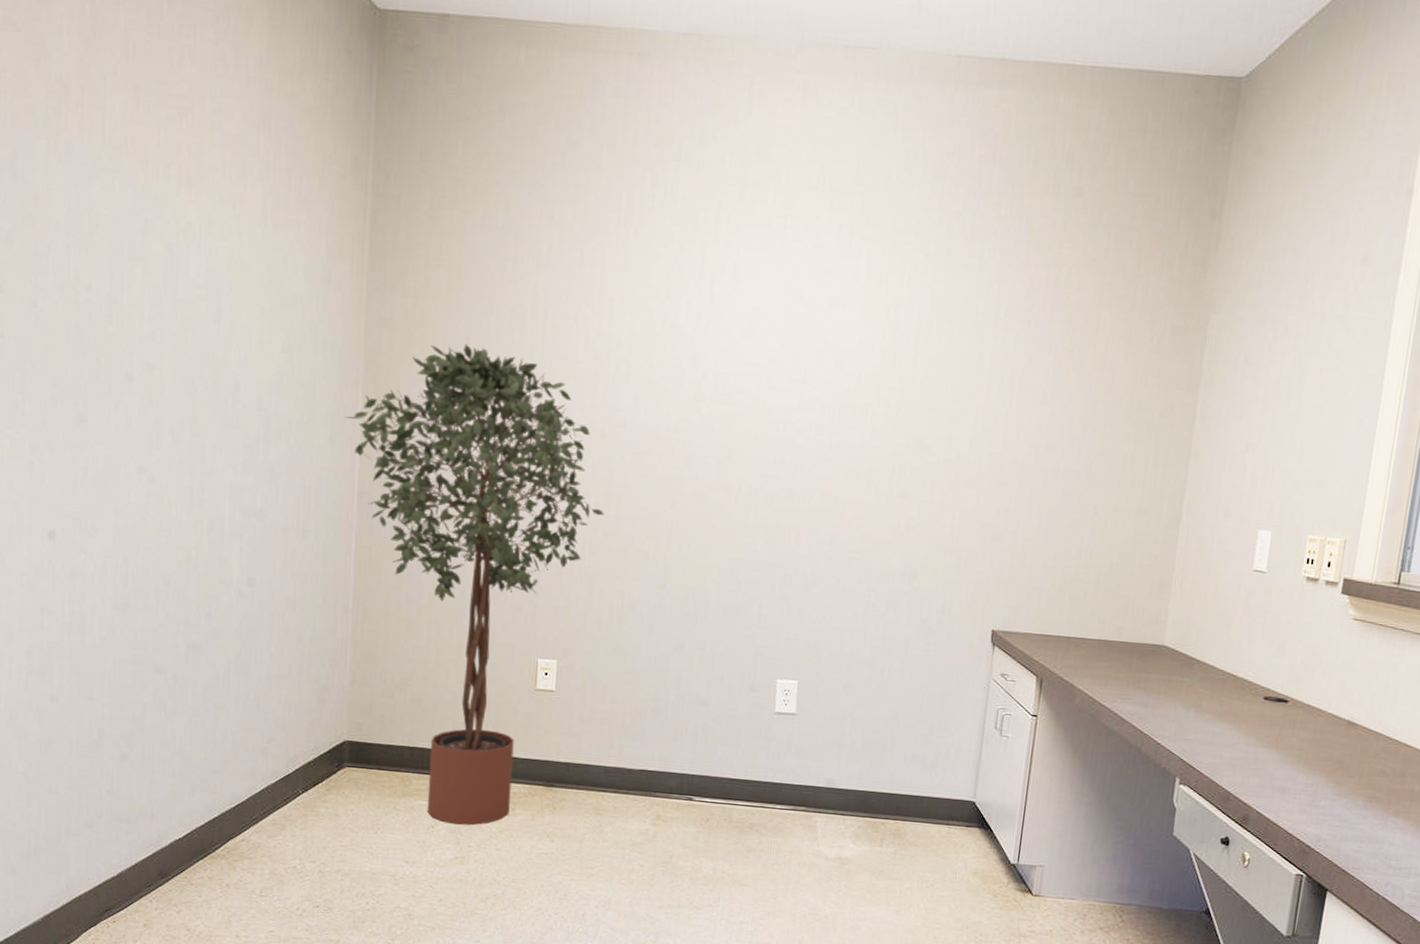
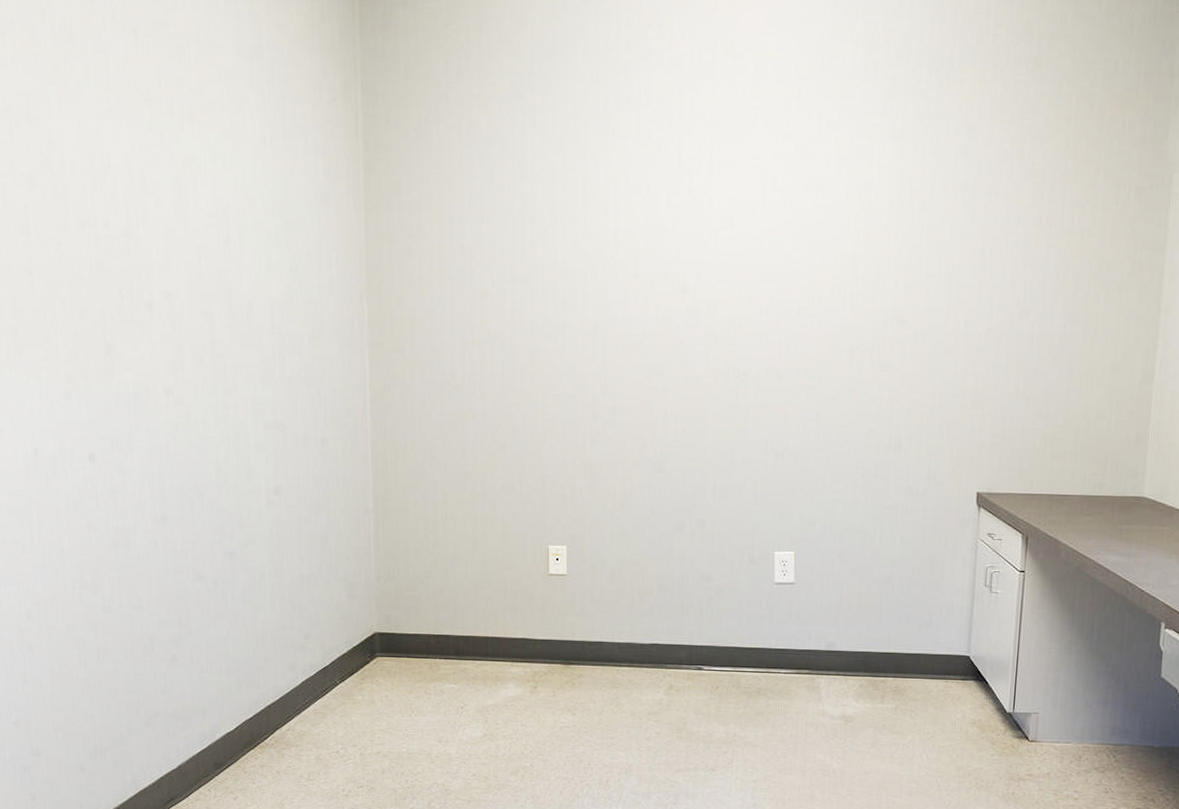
potted tree: present [344,343,604,825] -> none [352,252,602,704]

